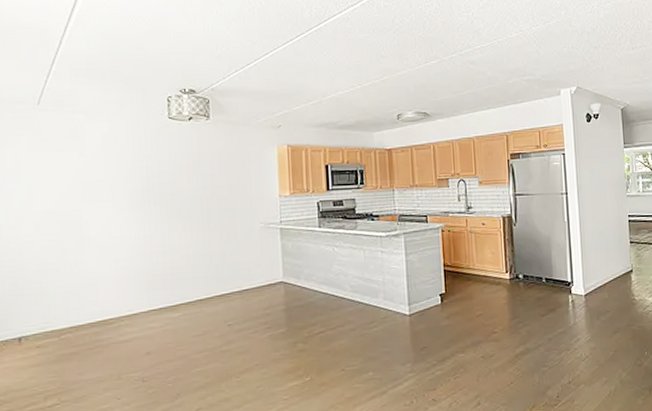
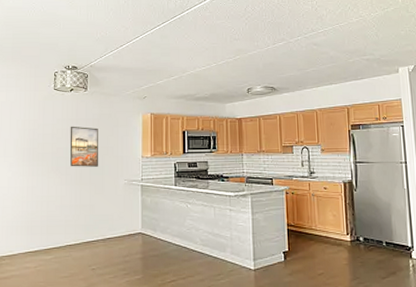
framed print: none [191,161,230,211] -> present [70,126,99,167]

